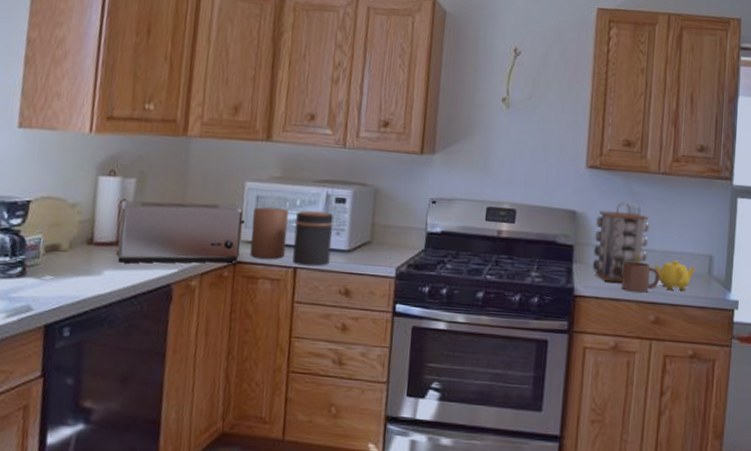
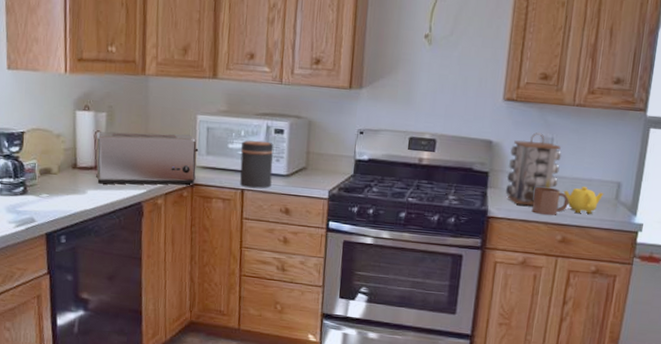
canister: present [249,207,289,261] -> none [204,137,235,183]

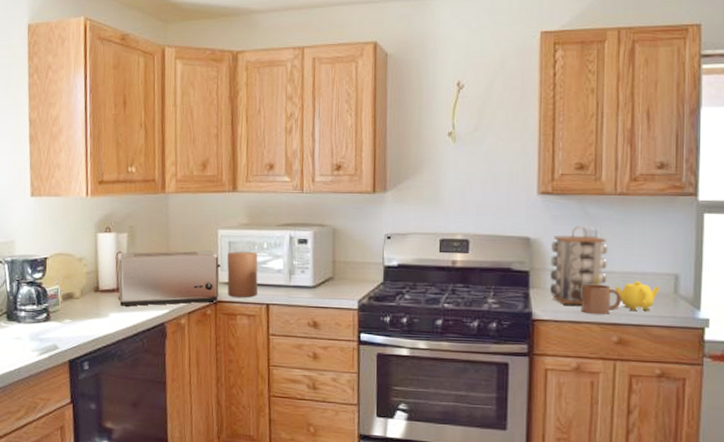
canister: none [204,137,235,183] -> present [227,252,258,299]
cylinder: present [240,140,273,189] -> none [264,252,298,303]

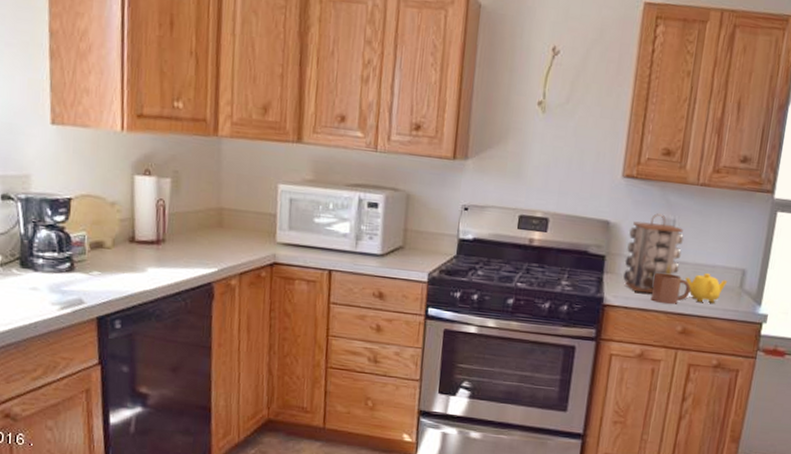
toaster: present [118,249,221,306] -> none [158,199,280,264]
canister: present [227,252,258,299] -> none [285,210,322,263]

